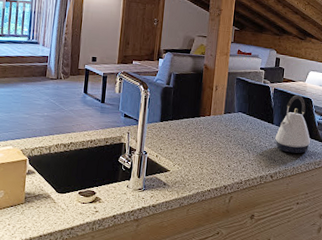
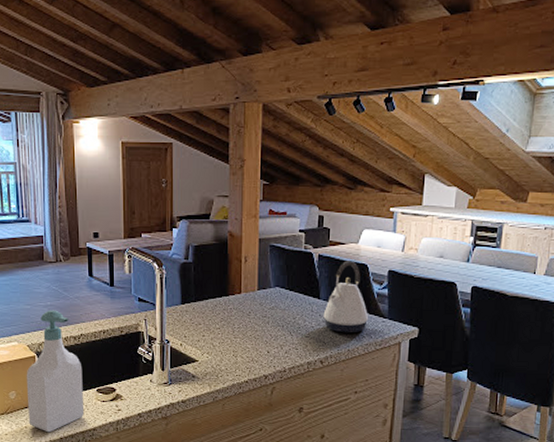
soap bottle: none [12,119,68,230] -> present [26,310,85,433]

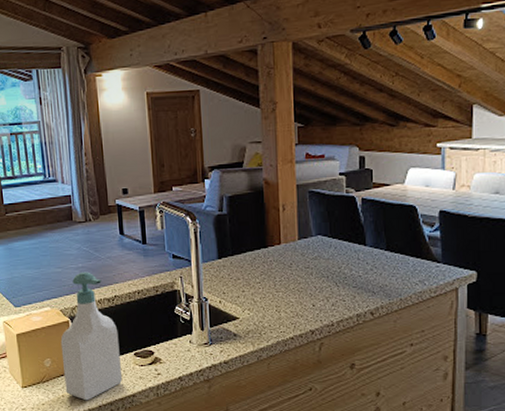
kettle: present [323,261,369,333] -> none [371,203,421,281]

